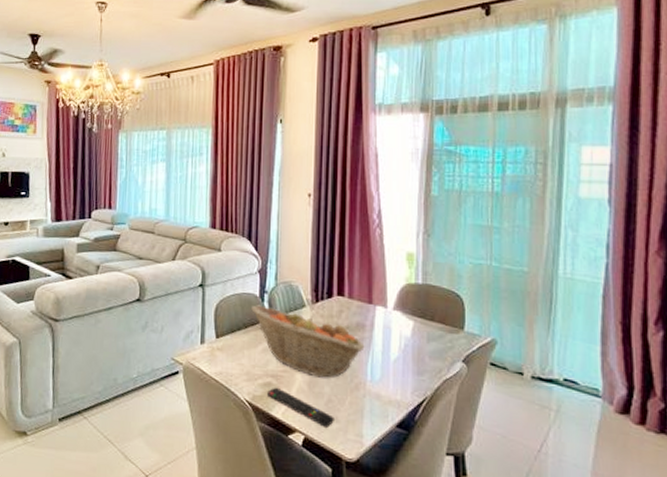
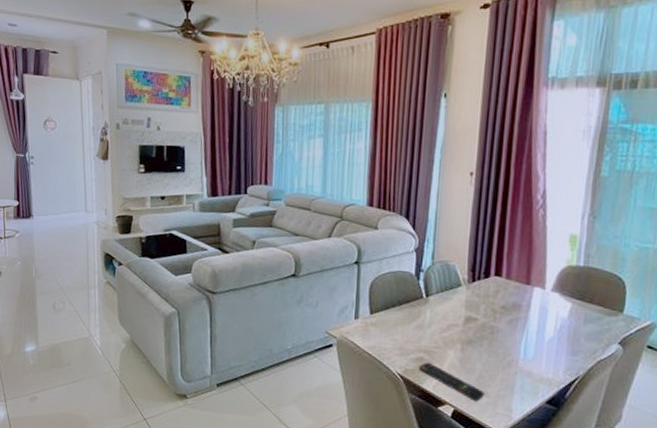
fruit basket: present [251,305,365,378] -> none [406,283,520,355]

